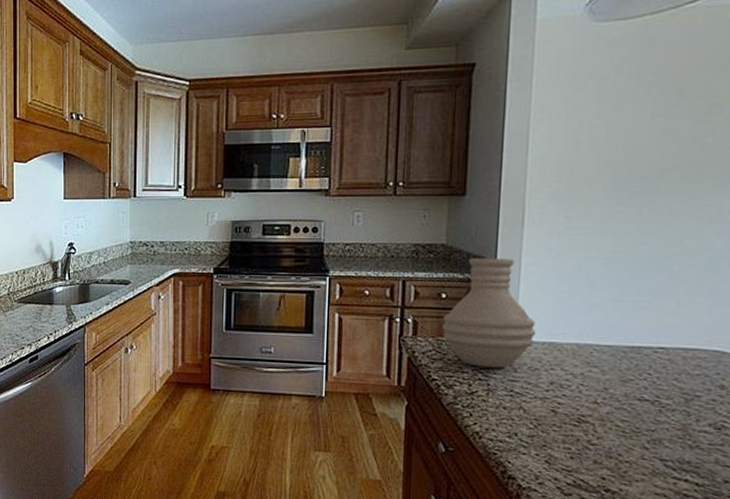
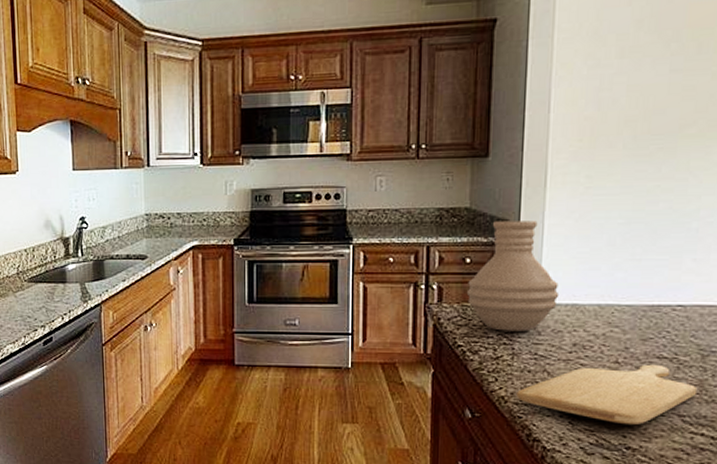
chopping board: none [490,406,681,467] -> present [515,364,698,424]

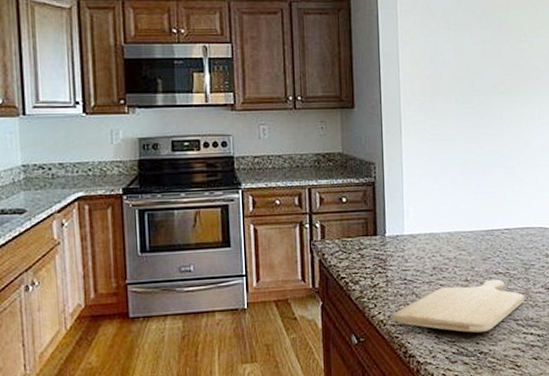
vase: present [466,221,560,331] -> none [345,163,419,261]

